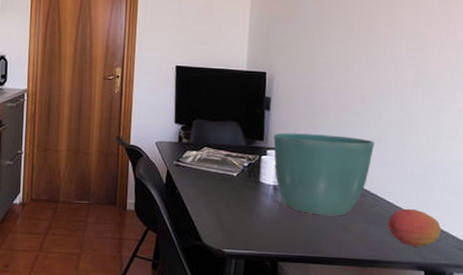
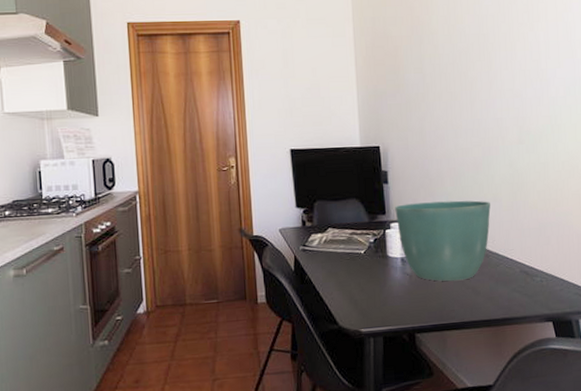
fruit: present [388,208,441,247] -> none [513,262,562,300]

